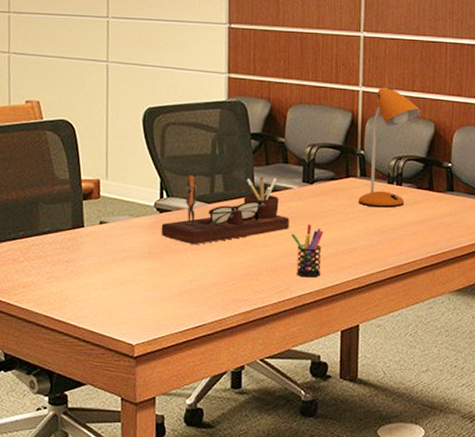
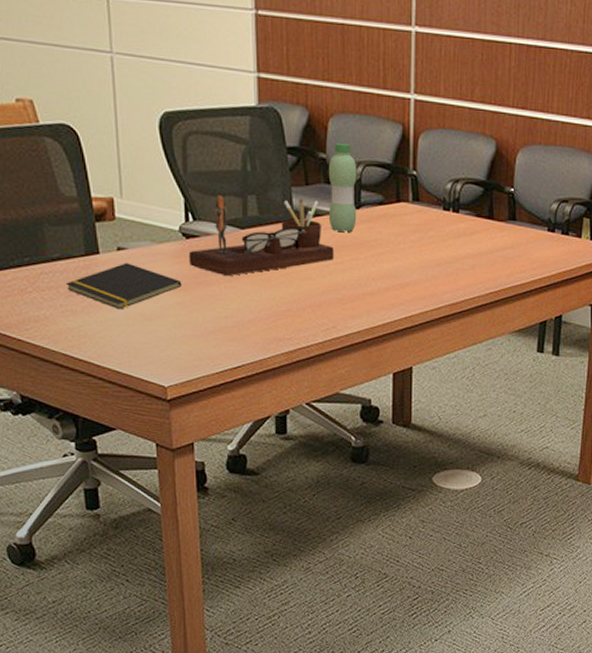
notepad: none [53,234,154,276] -> present [65,262,182,310]
water bottle: none [285,129,312,205] -> present [328,143,357,233]
pen holder: present [291,224,323,278] -> none [336,254,372,315]
desk lamp: present [359,87,421,208] -> none [411,95,481,238]

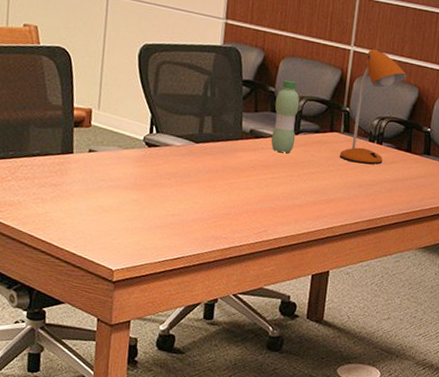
notepad: present [65,262,182,310] -> none [40,162,140,202]
desk organizer: present [188,195,334,277] -> none [147,114,273,182]
desk lamp: none [411,95,481,238] -> present [340,49,407,165]

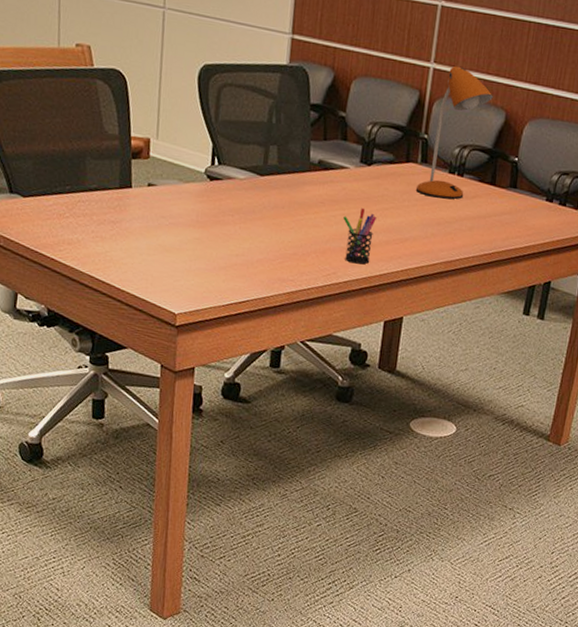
water bottle: present [271,80,300,153] -> none [341,104,373,187]
pen holder: none [273,172,304,223] -> present [343,207,376,265]

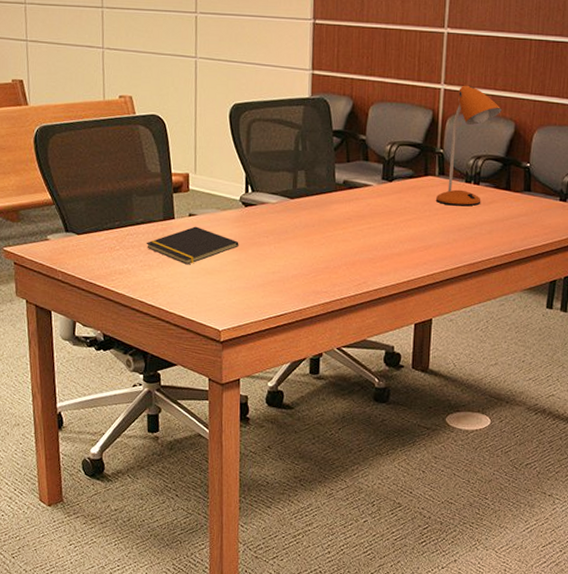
notepad: none [99,198,201,240] -> present [146,226,239,265]
pen holder: present [343,207,376,265] -> none [370,220,401,273]

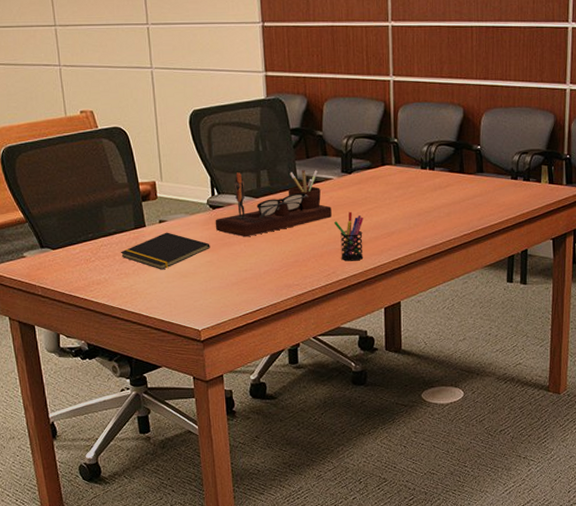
desk organizer: none [246,171,368,239] -> present [215,169,332,238]
pen holder: none [370,220,401,273] -> present [334,211,364,261]
desk lamp: present [436,85,502,207] -> none [395,75,449,192]

